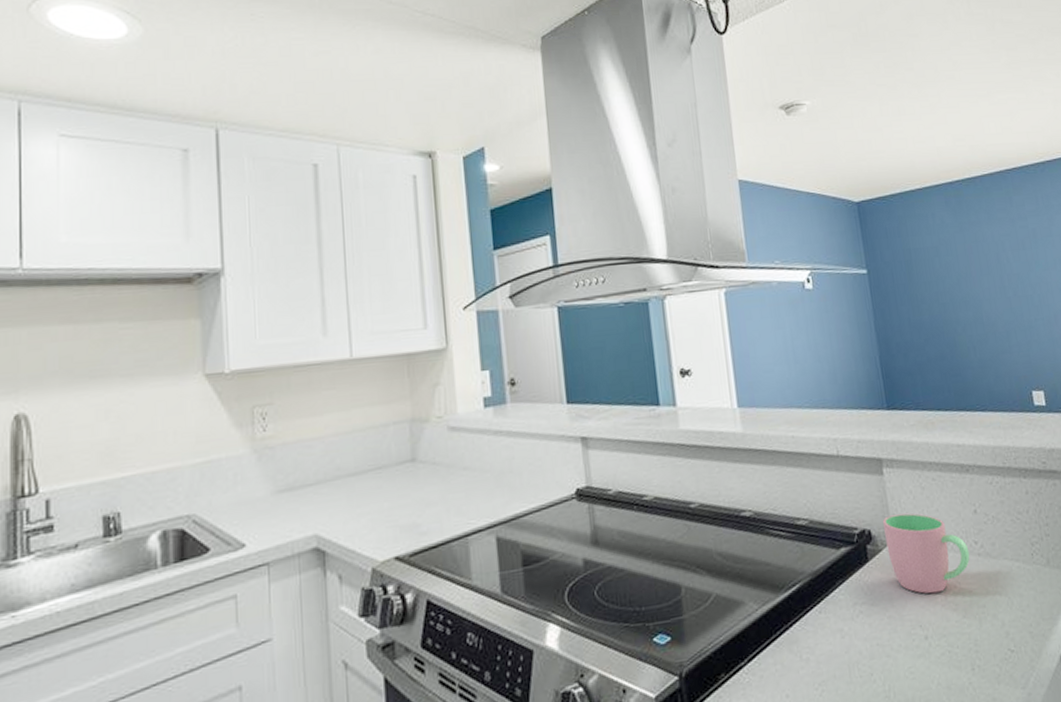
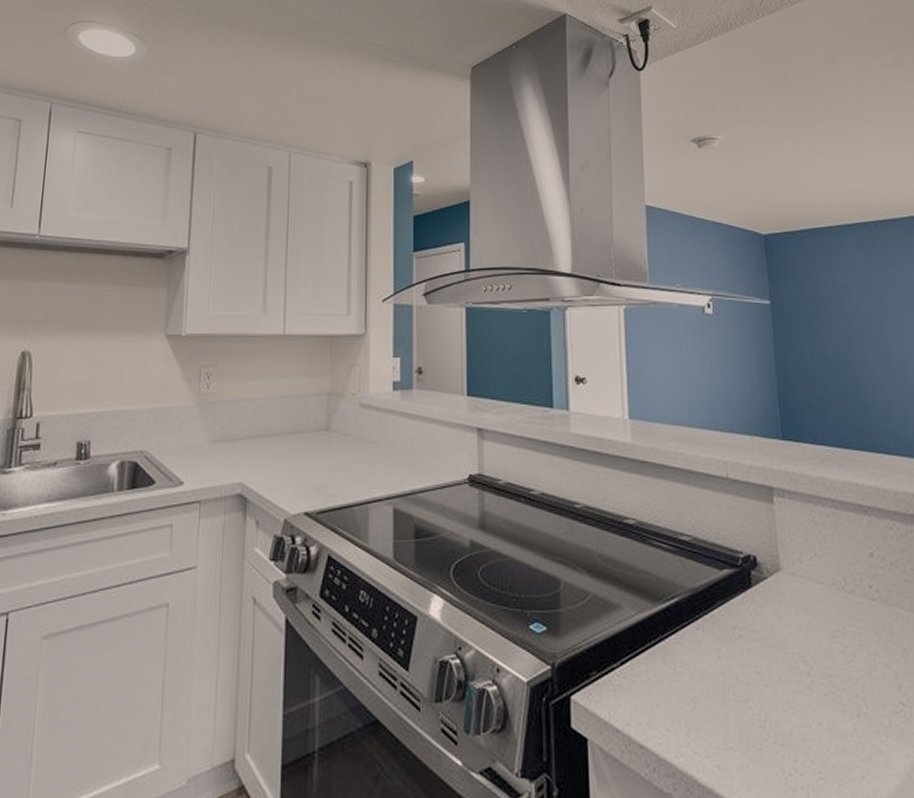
cup: present [883,513,970,594] -> none [770,545,863,631]

